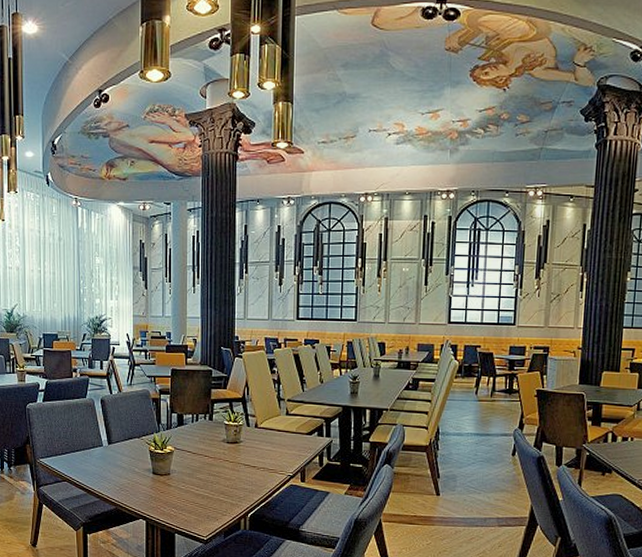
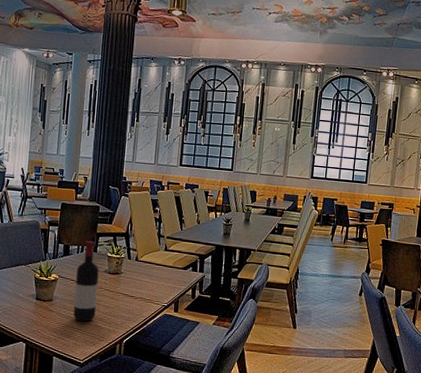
wine bottle: none [192,408,217,496] -> present [73,240,99,322]

